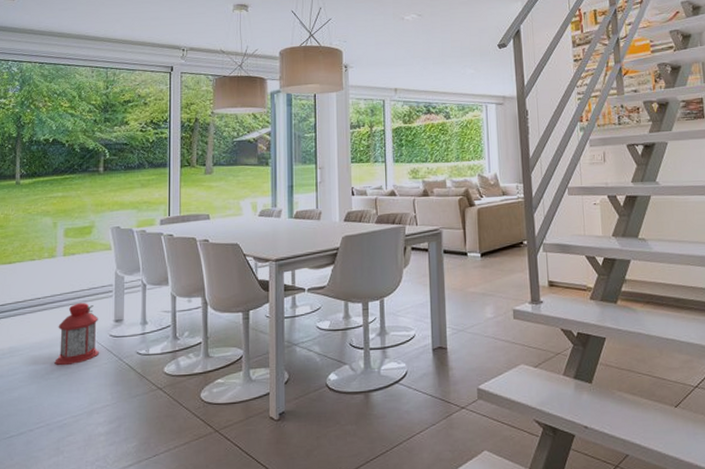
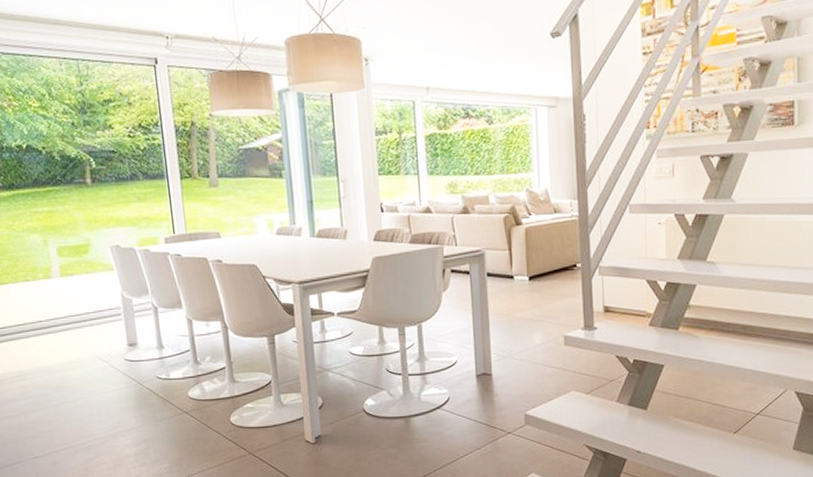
lantern: present [54,302,99,366] -> none [67,325,116,390]

